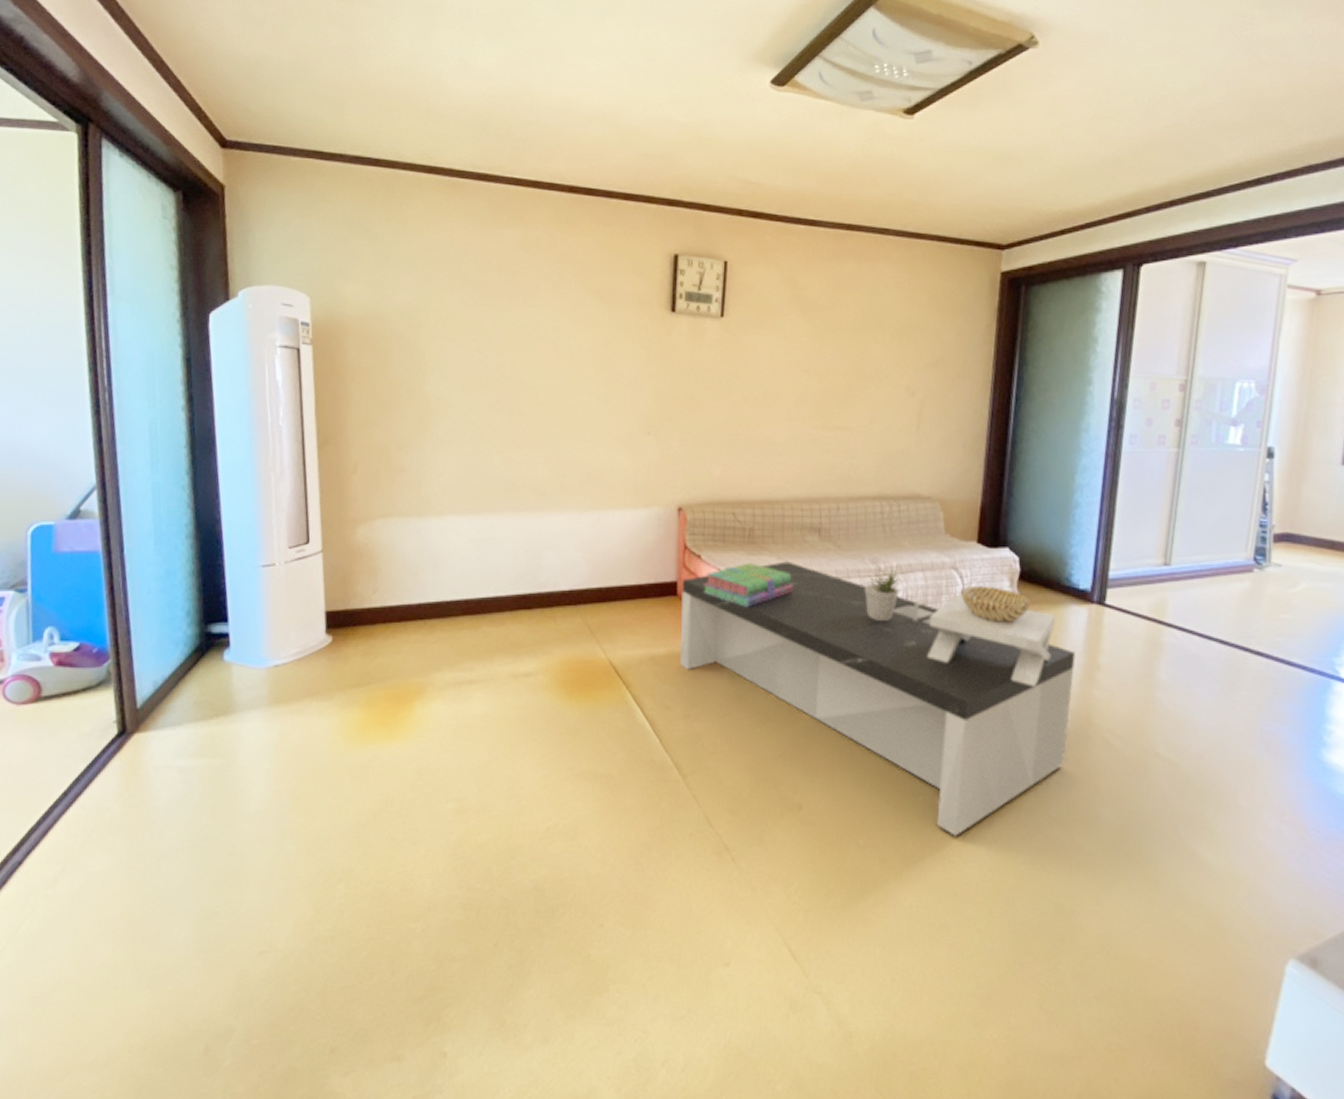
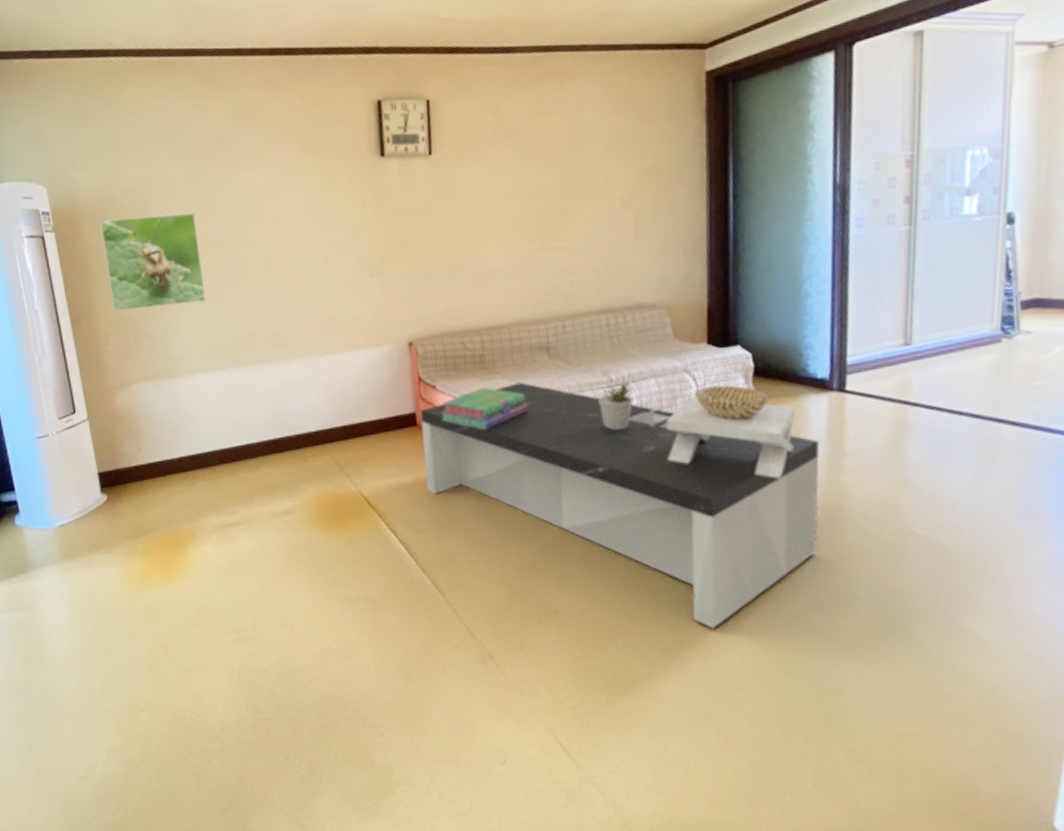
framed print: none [364,340,470,439] -> present [100,213,206,313]

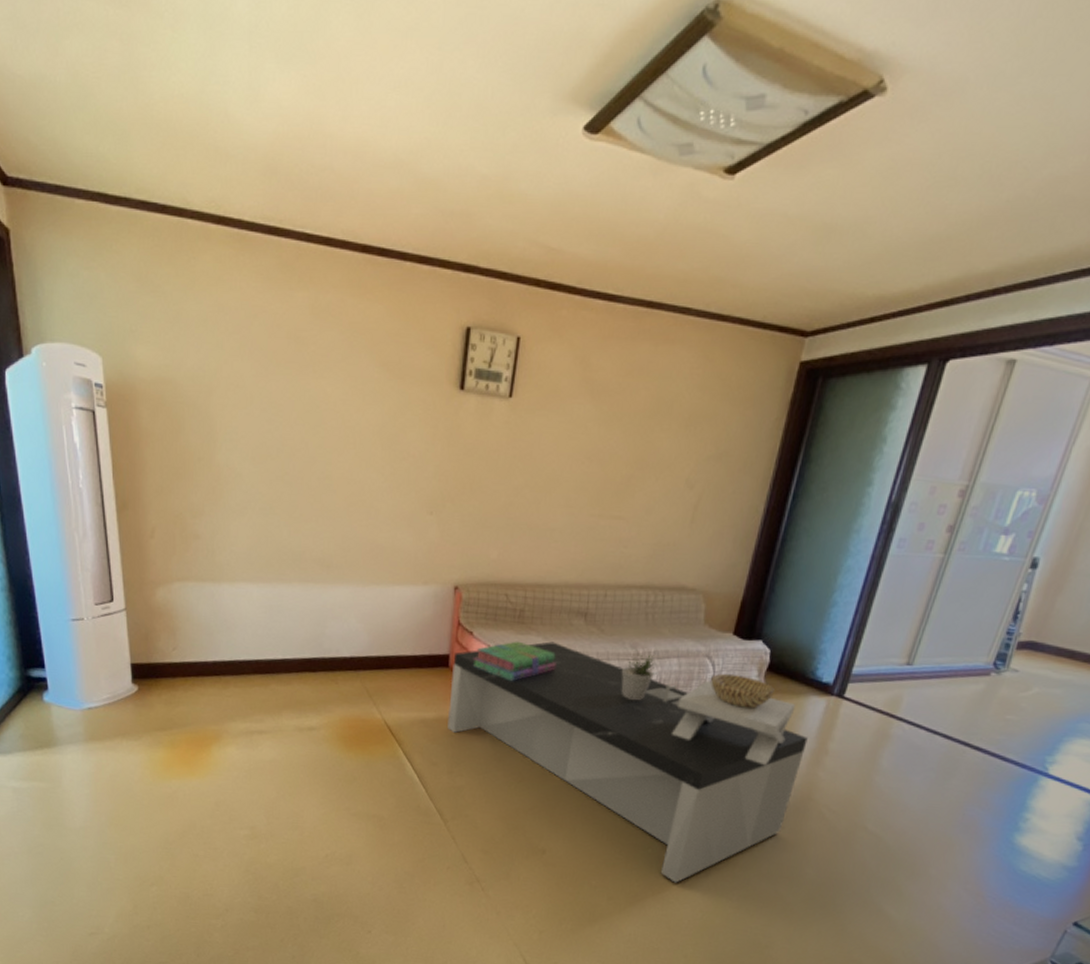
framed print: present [100,213,206,313] -> none [157,405,260,510]

